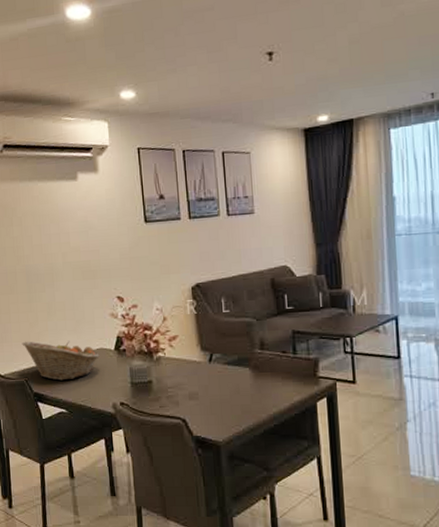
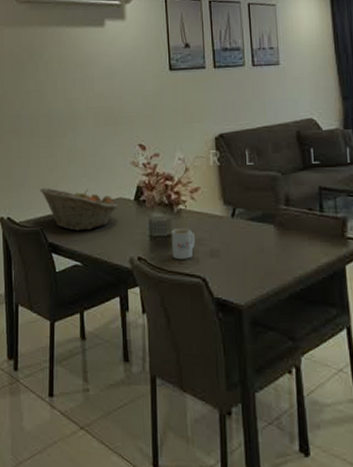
mug: none [151,373,175,403] -> present [171,227,196,259]

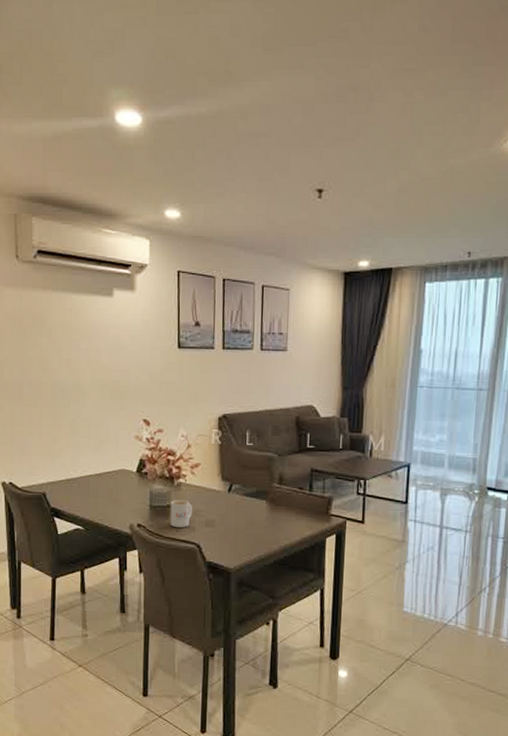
fruit basket: present [39,187,118,231] -> none [42,455,121,498]

